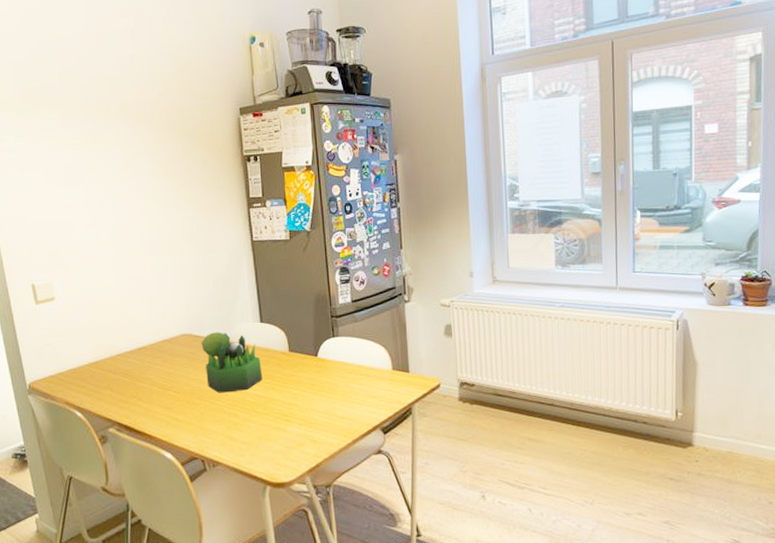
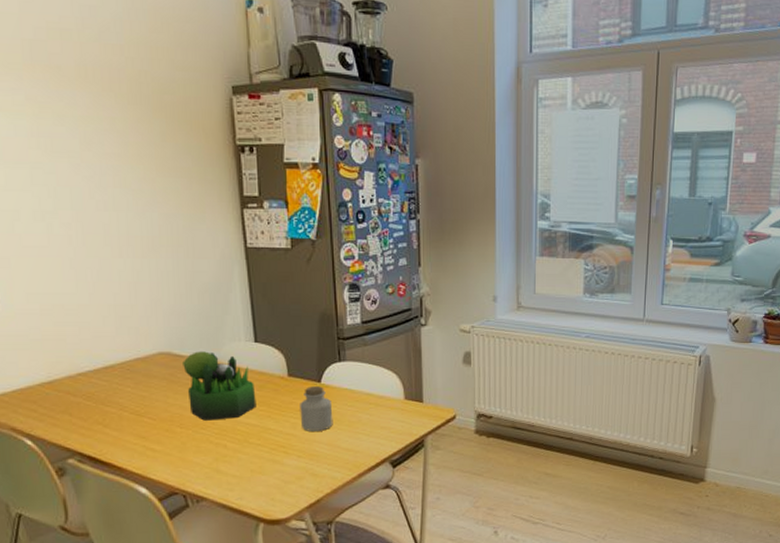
jar: none [300,360,329,401] -> present [300,386,333,431]

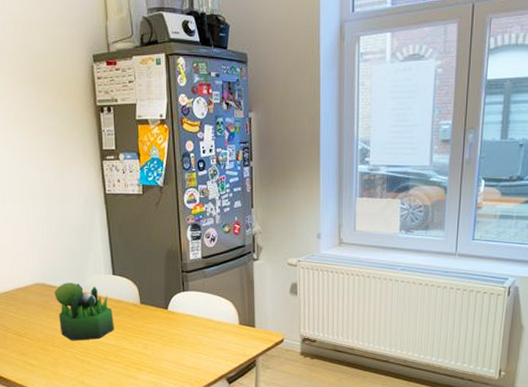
jar: present [300,386,333,431] -> none [150,313,178,351]

